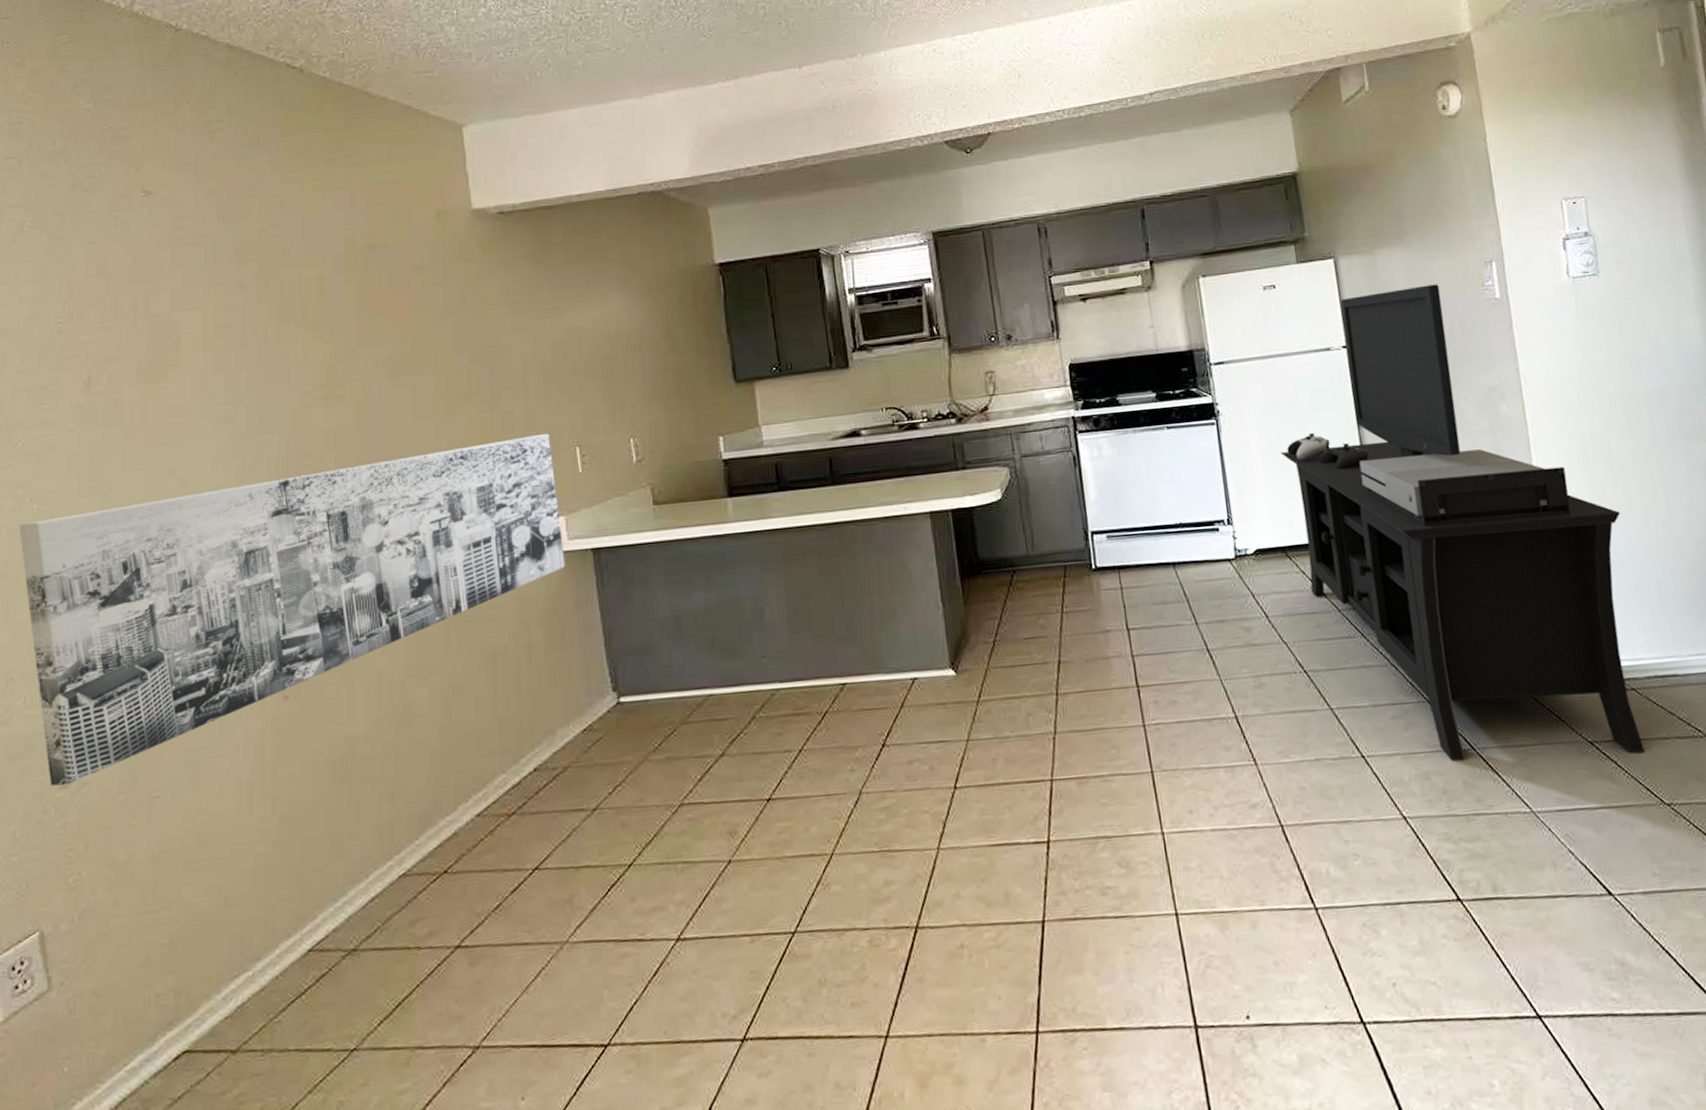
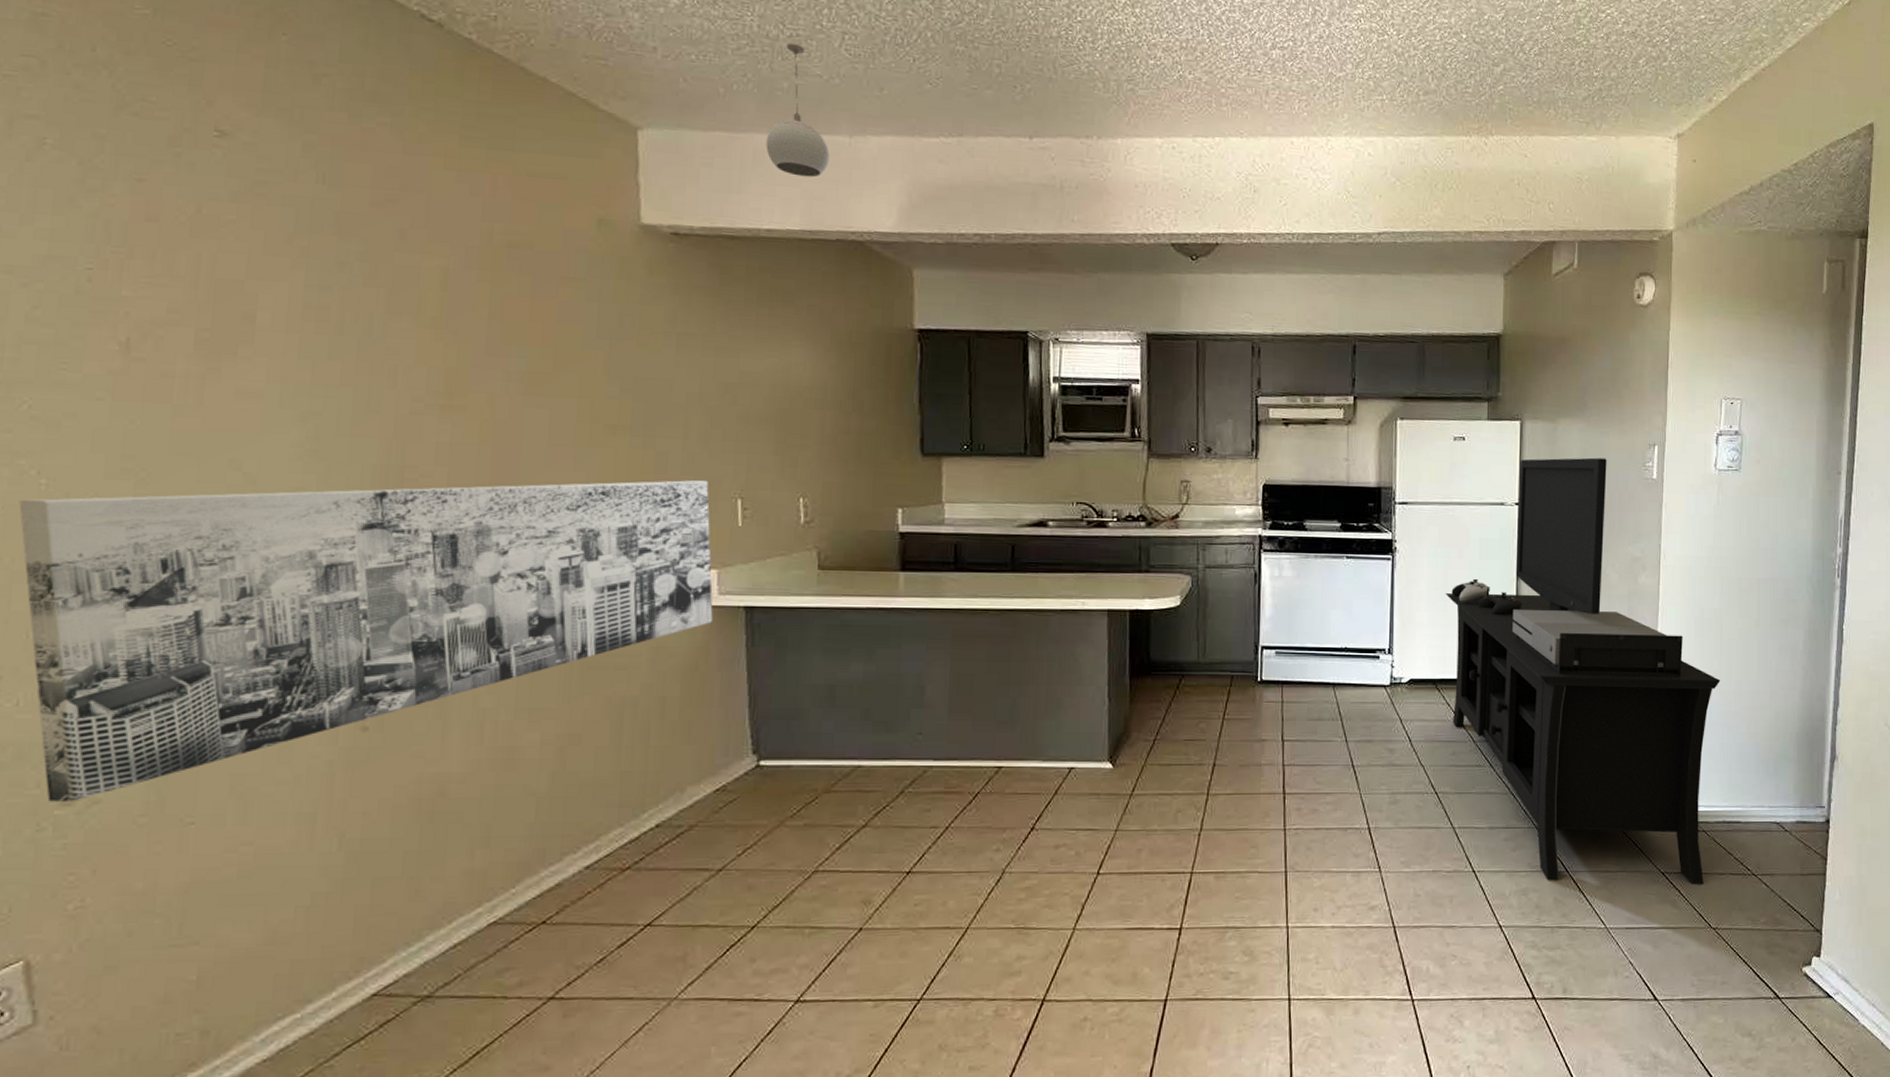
pendant light: none [569,25,624,142] -> present [766,42,830,178]

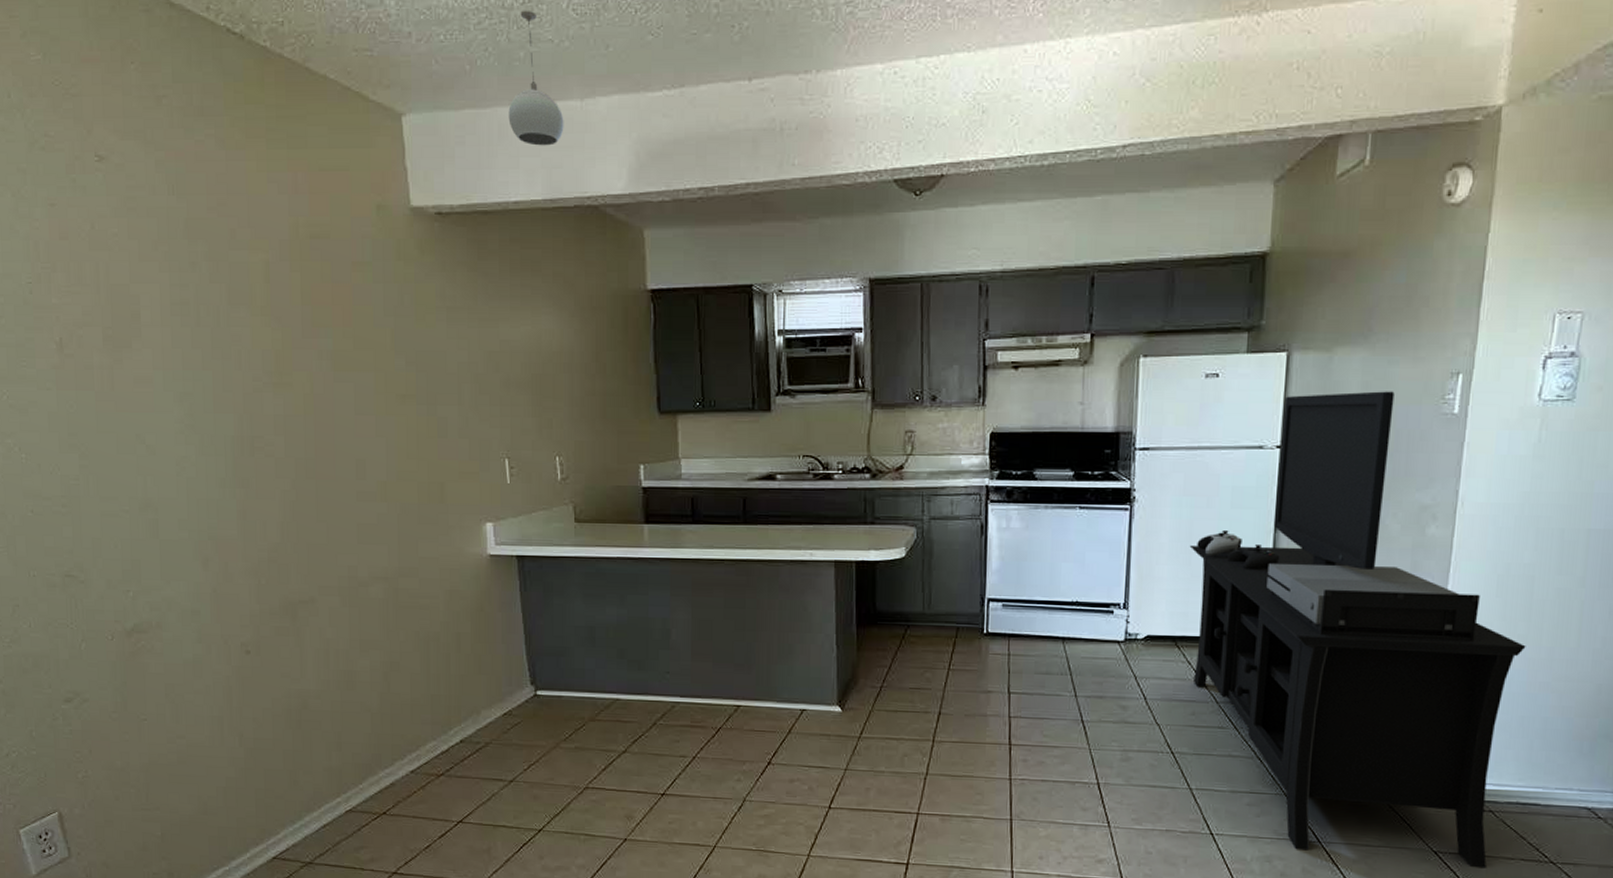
wall art: present [19,479,713,802] -> none [11,442,492,699]

